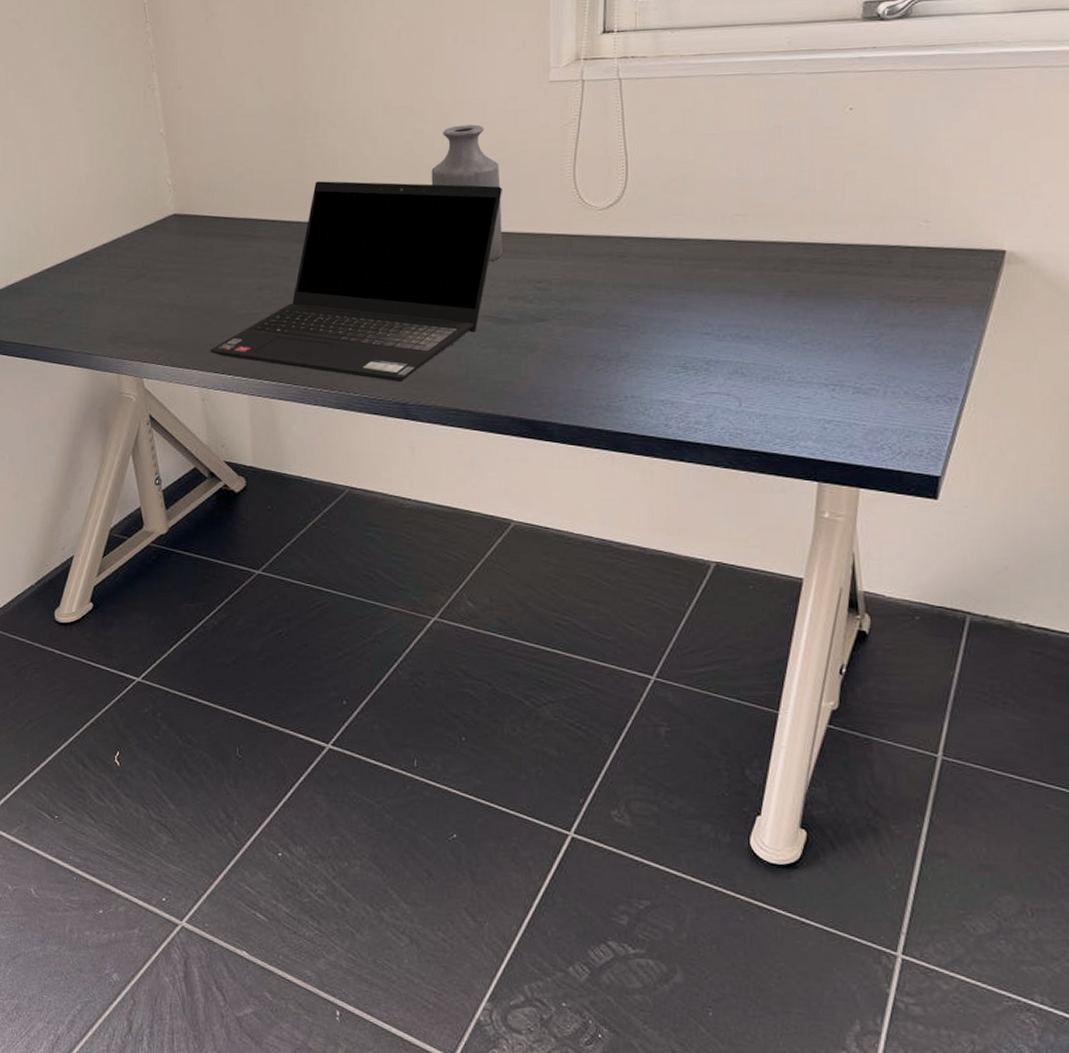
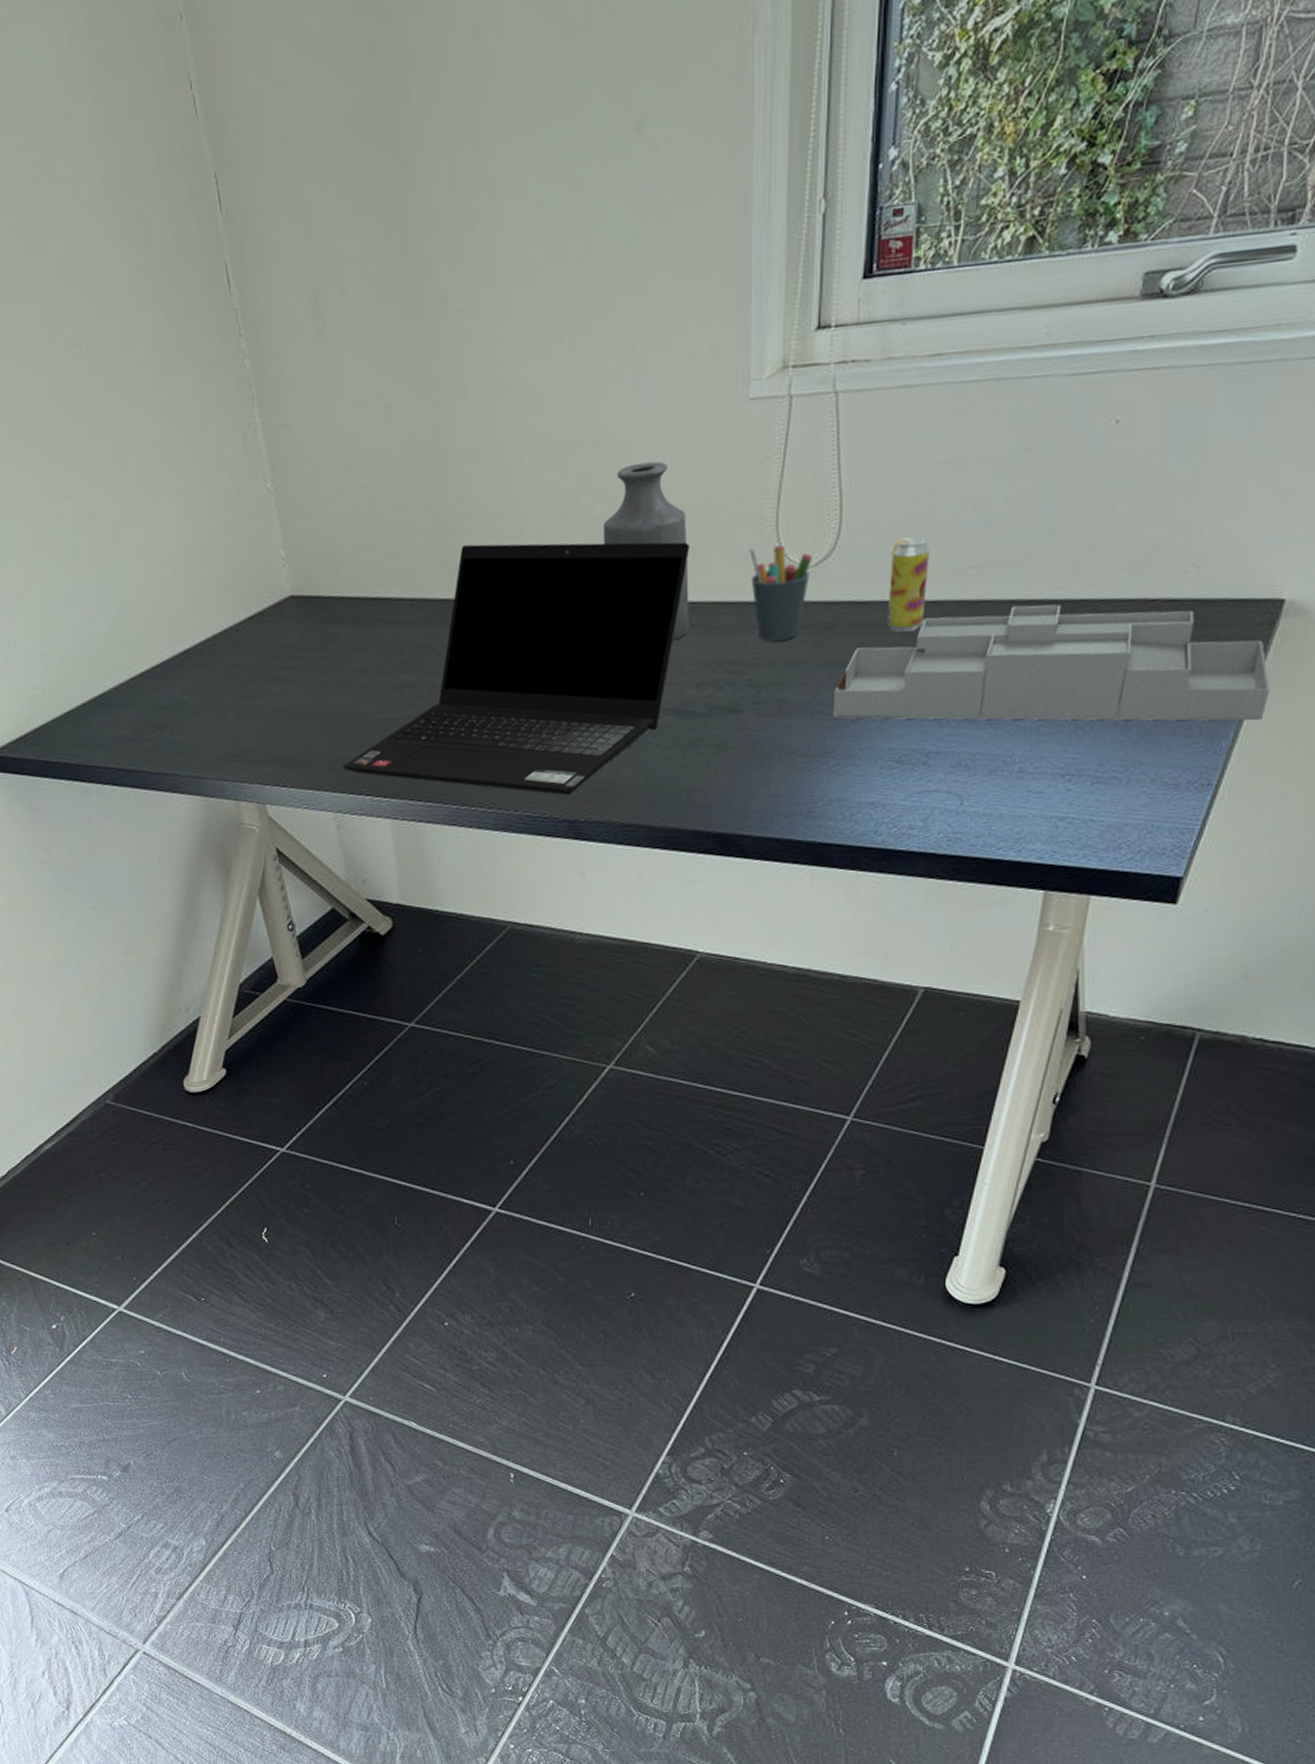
pen holder: none [552,192,605,265] -> present [749,546,813,641]
desk organizer: none [626,246,1001,348] -> present [834,604,1270,721]
beverage can: none [668,188,702,263] -> present [887,536,929,632]

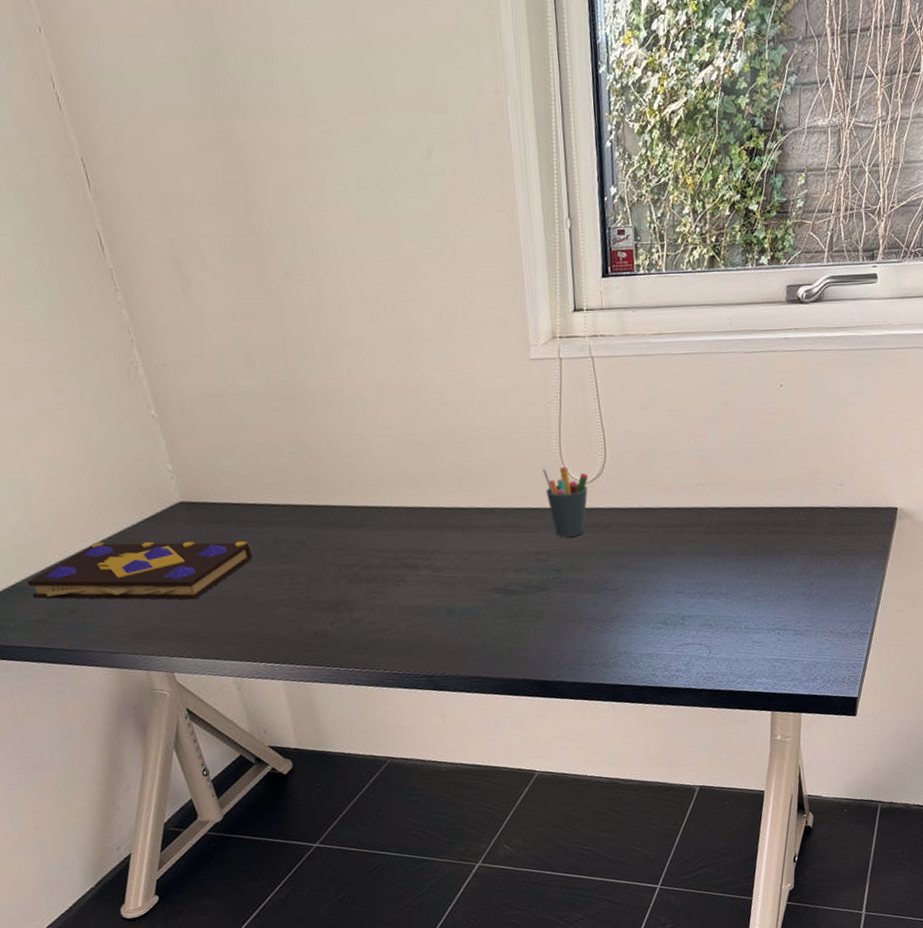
book: none [115,644,368,716] -> present [27,541,252,600]
laptop computer: present [342,542,689,795] -> none [238,462,499,656]
bottle: present [603,461,689,641] -> none [431,403,504,537]
desk organizer: present [834,604,1270,721] -> none [614,510,896,594]
beverage can: present [887,536,929,632] -> none [643,461,670,530]

